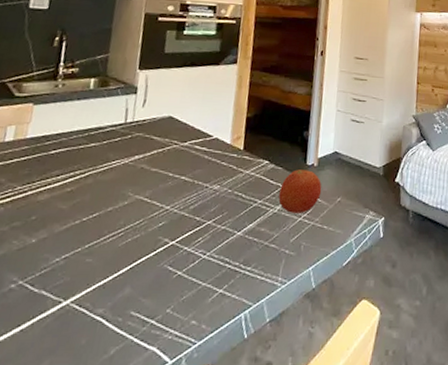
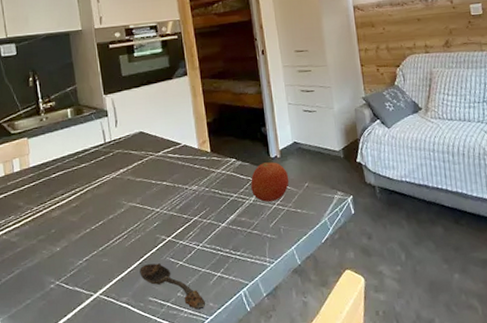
spoon: none [127,271,198,332] -> present [139,263,206,310]

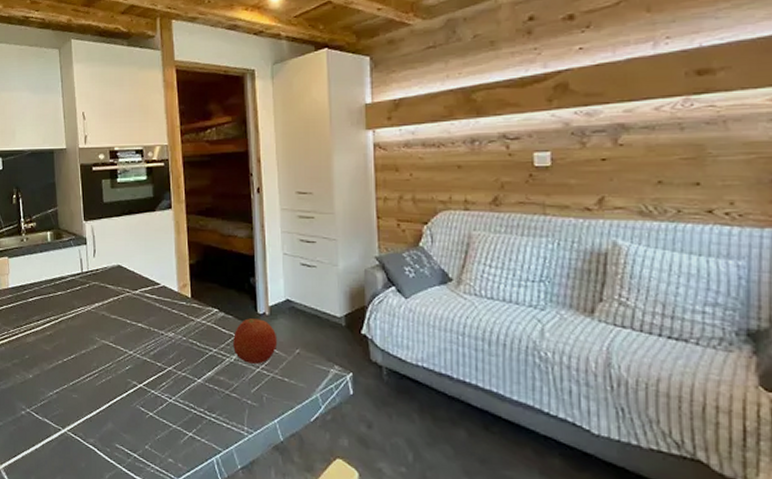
spoon: present [139,263,206,310] -> none [108,408,175,469]

